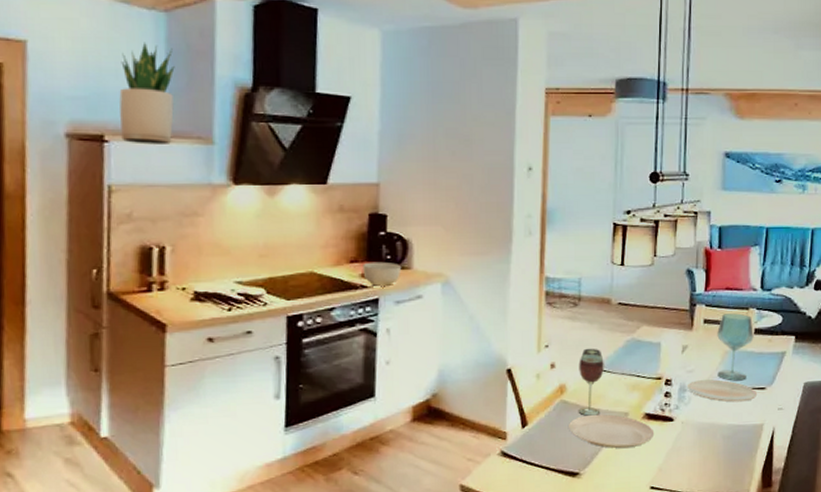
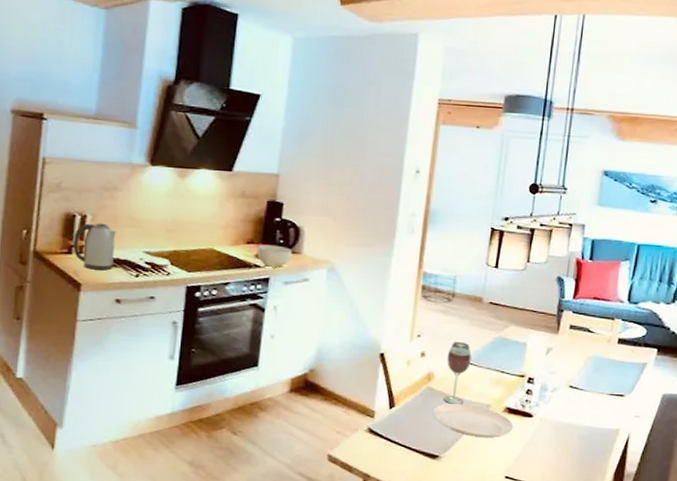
planter: present [119,42,175,145] -> none [58,34,109,126]
kettle: none [152,254,201,307] -> present [73,223,116,271]
plate: present [687,379,758,403] -> none [548,381,616,406]
wine glass: present [717,313,754,381] -> none [578,321,618,386]

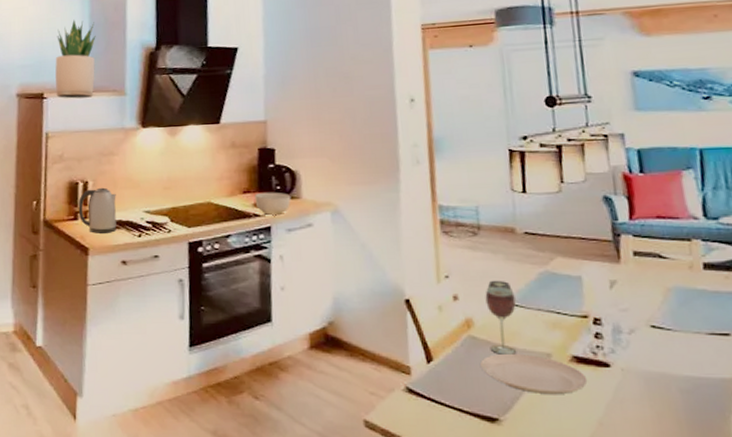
planter: none [58,34,109,126] -> present [55,19,96,99]

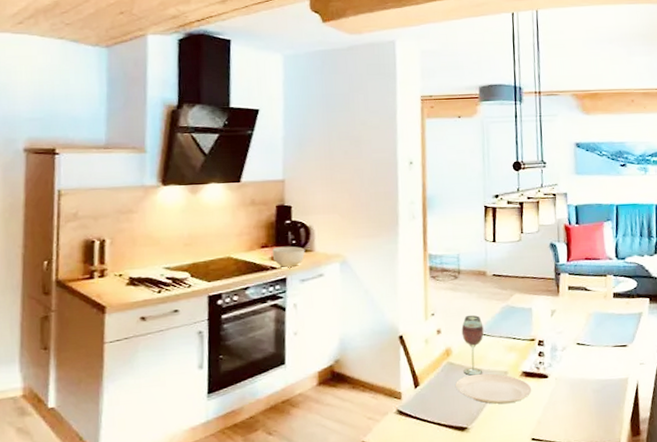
planter: present [55,19,96,99] -> none [68,72,114,155]
kettle: present [78,187,117,233] -> none [94,245,135,292]

